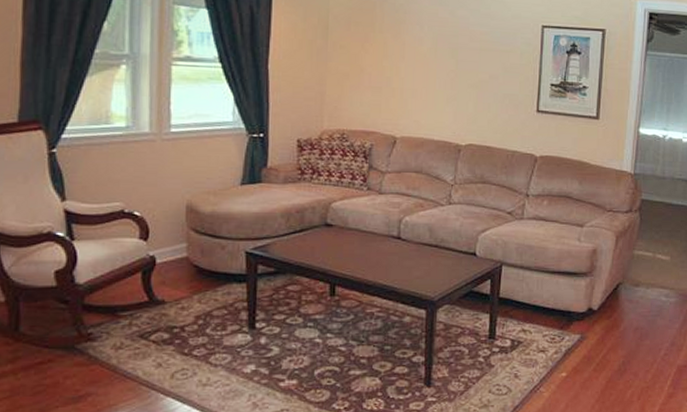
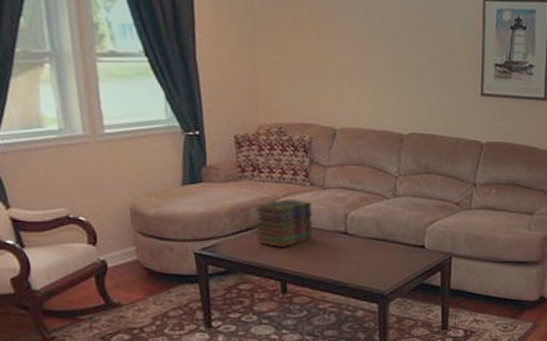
book stack: none [311,202,368,250] -> present [256,199,313,248]

